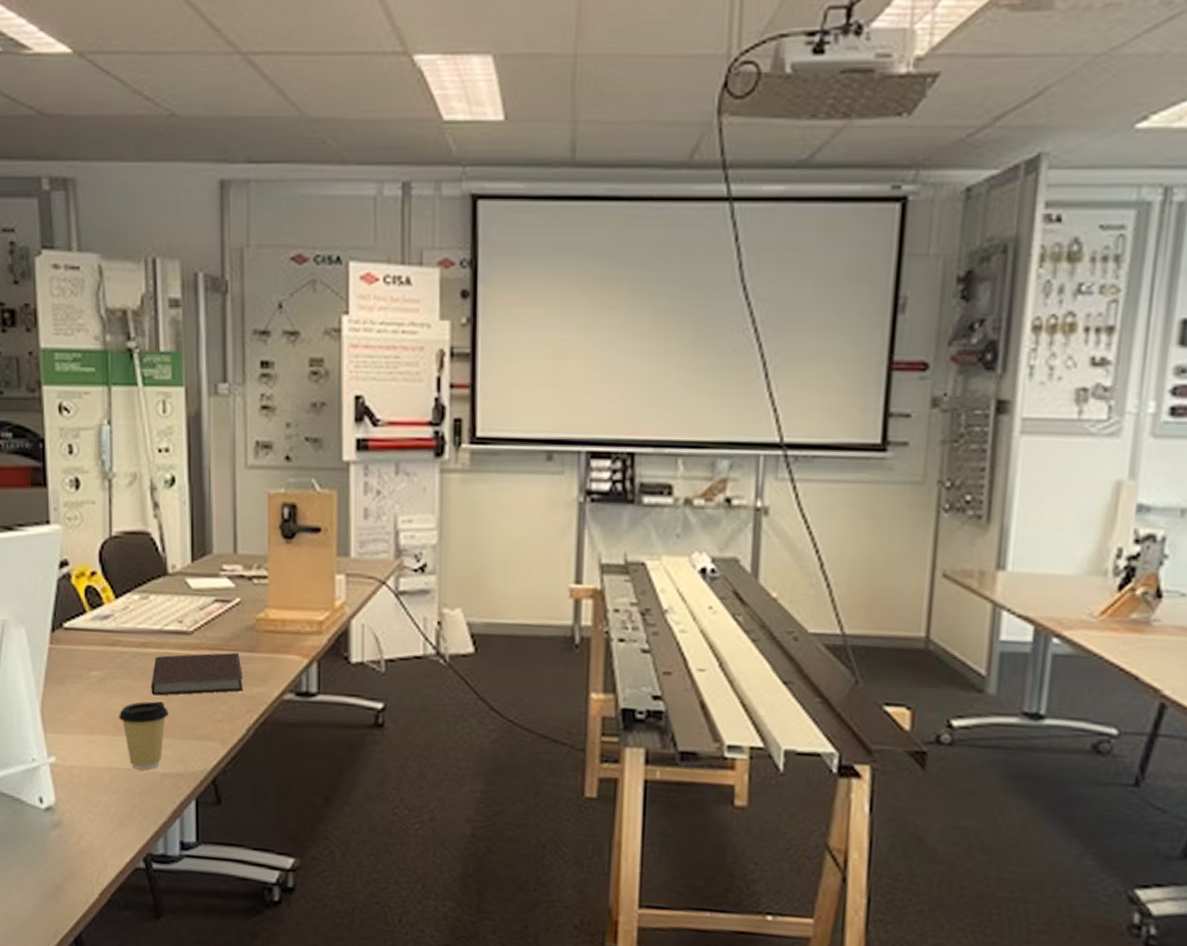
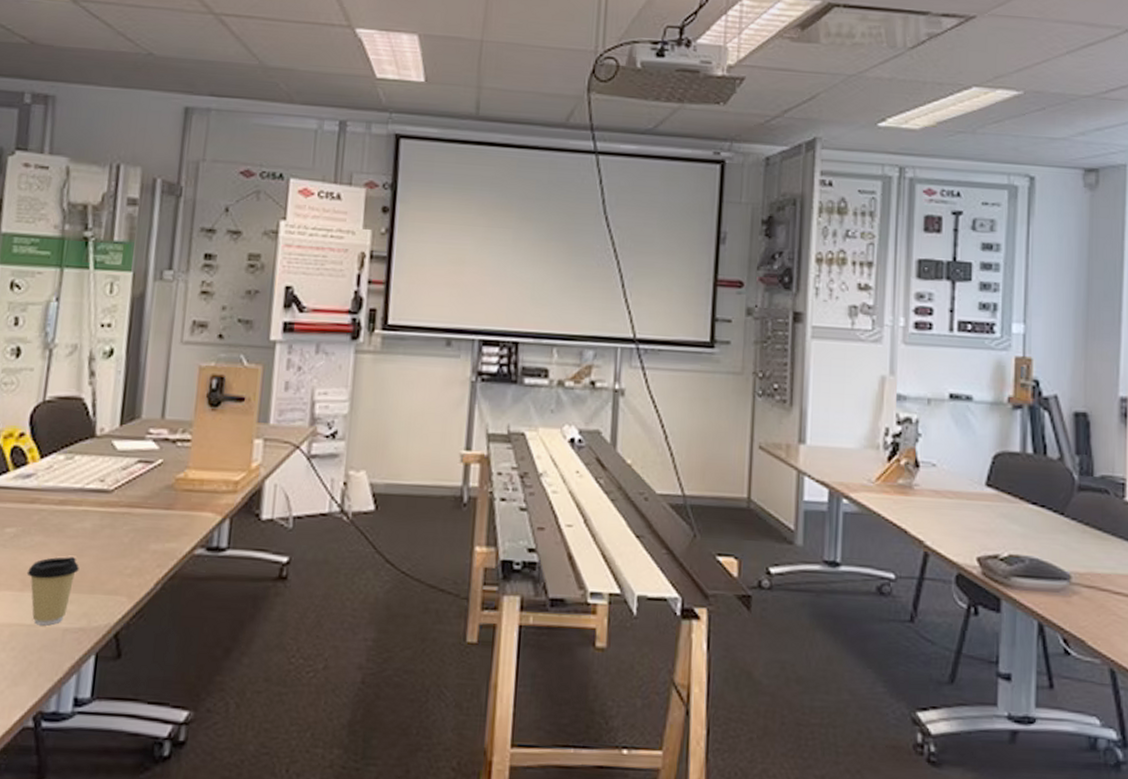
notebook: present [151,652,243,696] -> none [64,509,157,552]

